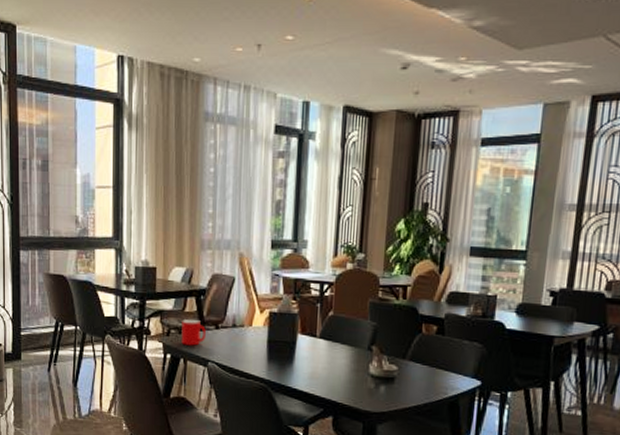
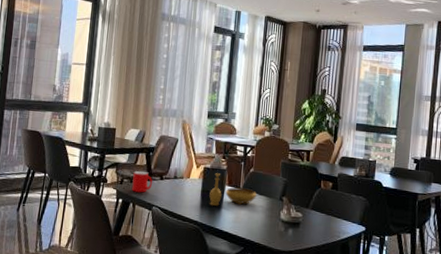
decorative bowl: none [278,317,338,359] -> present [209,172,256,206]

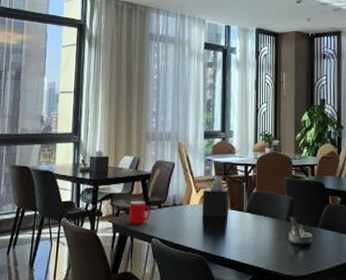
decorative bowl: present [209,172,256,206] -> none [212,195,261,232]

